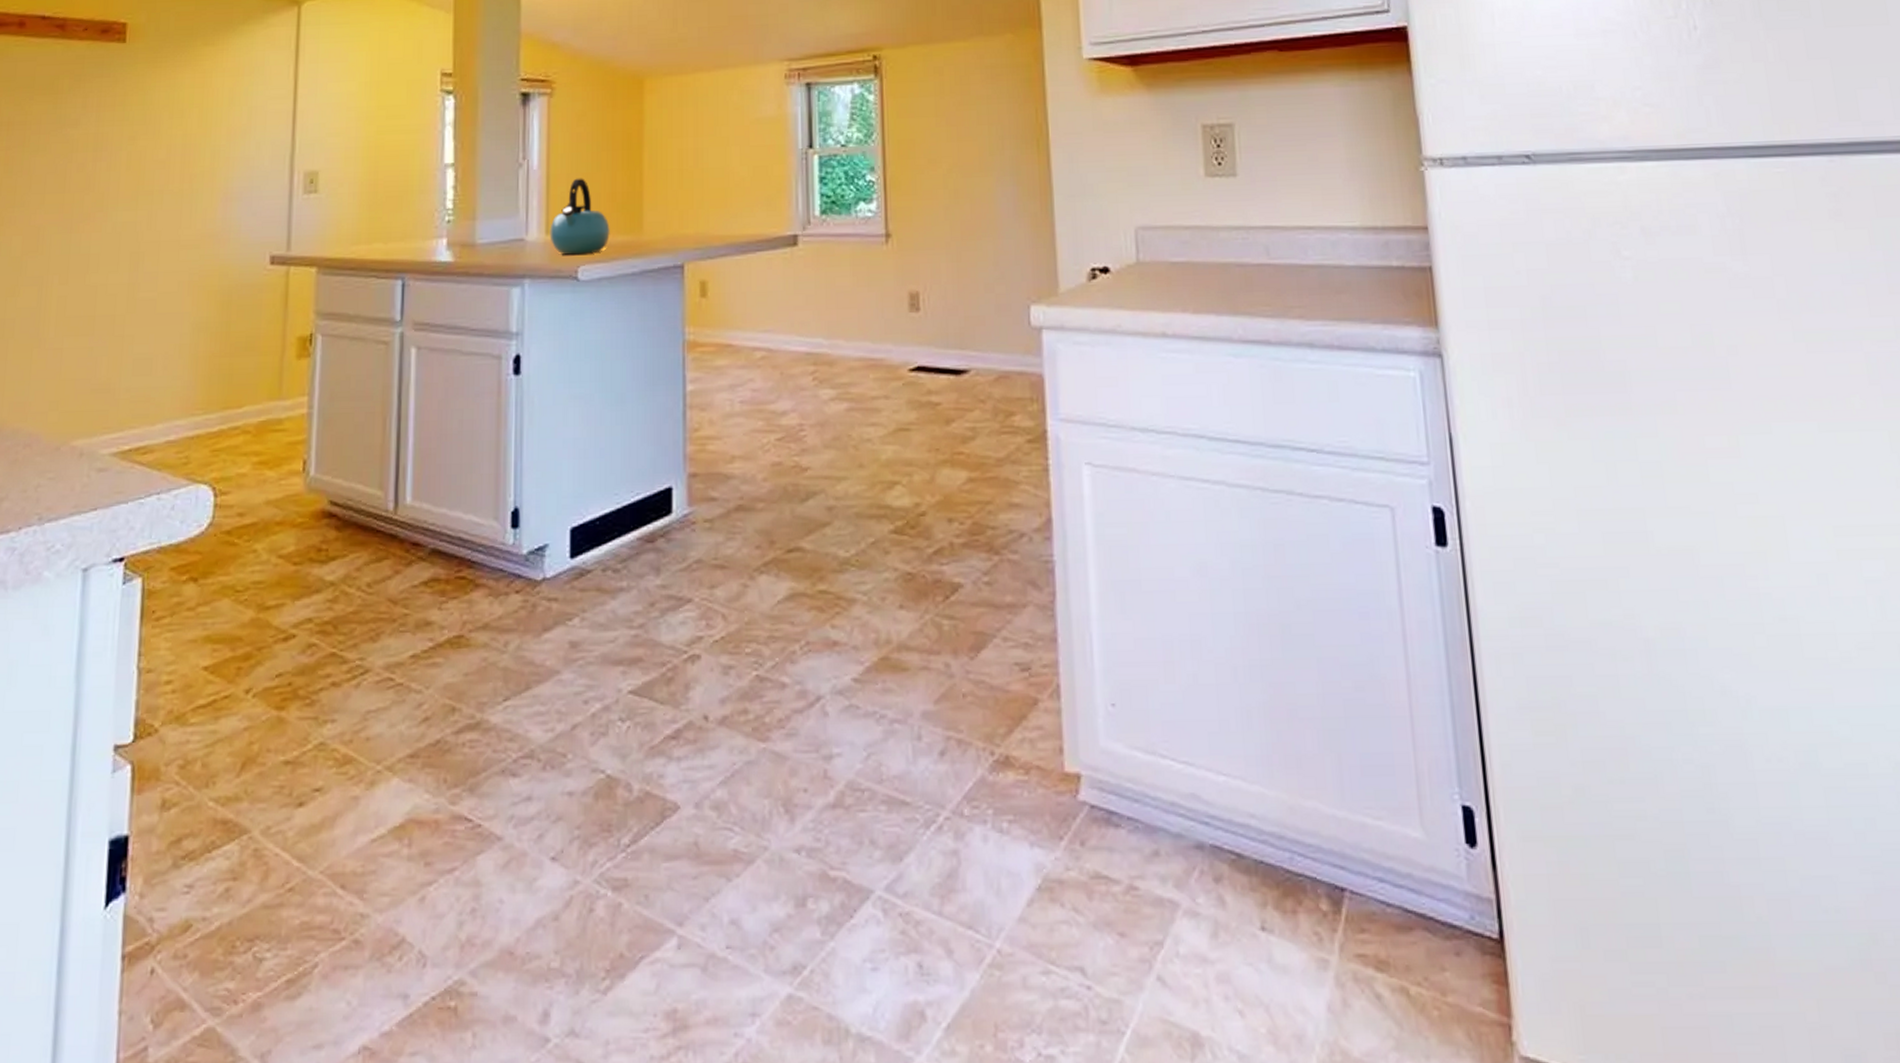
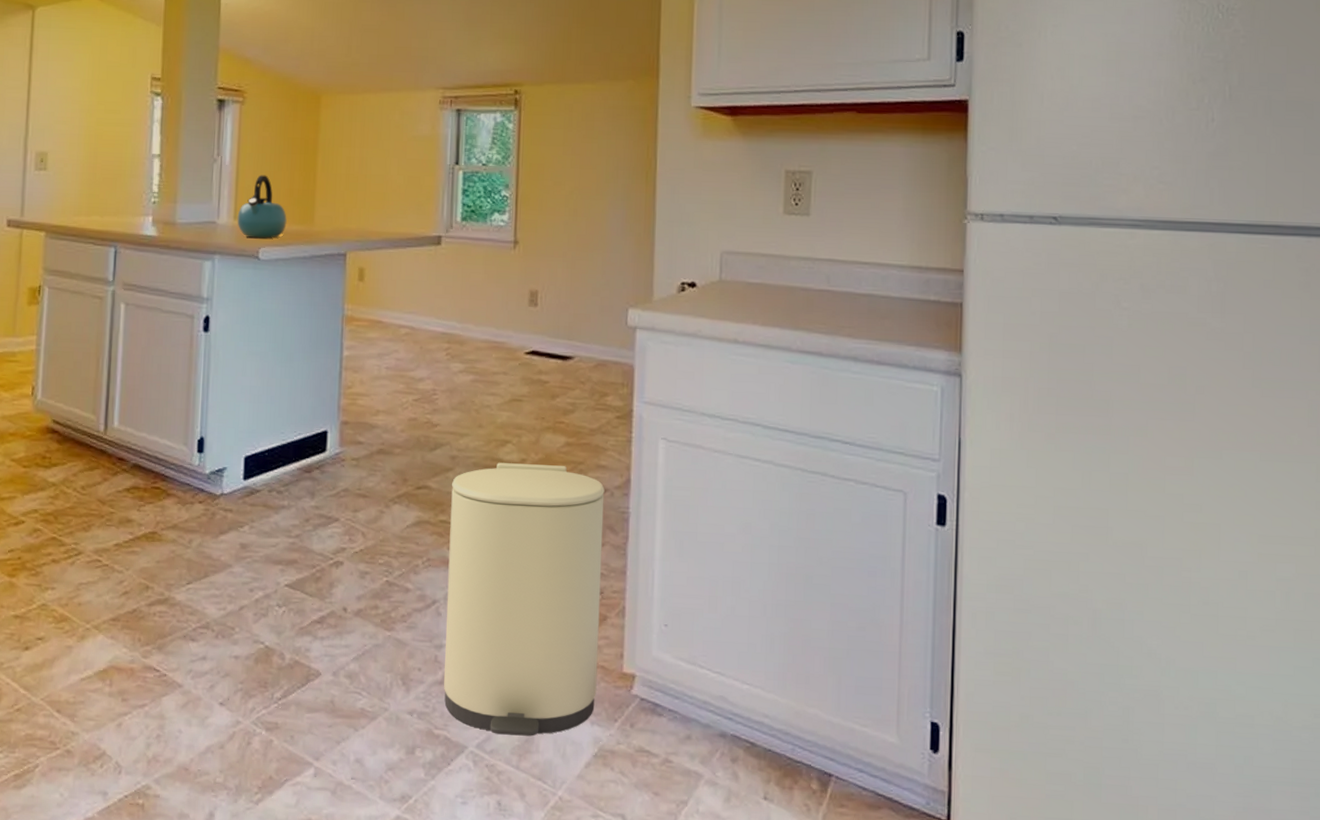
pedal bin: none [831,508,1033,870] -> present [443,462,605,737]

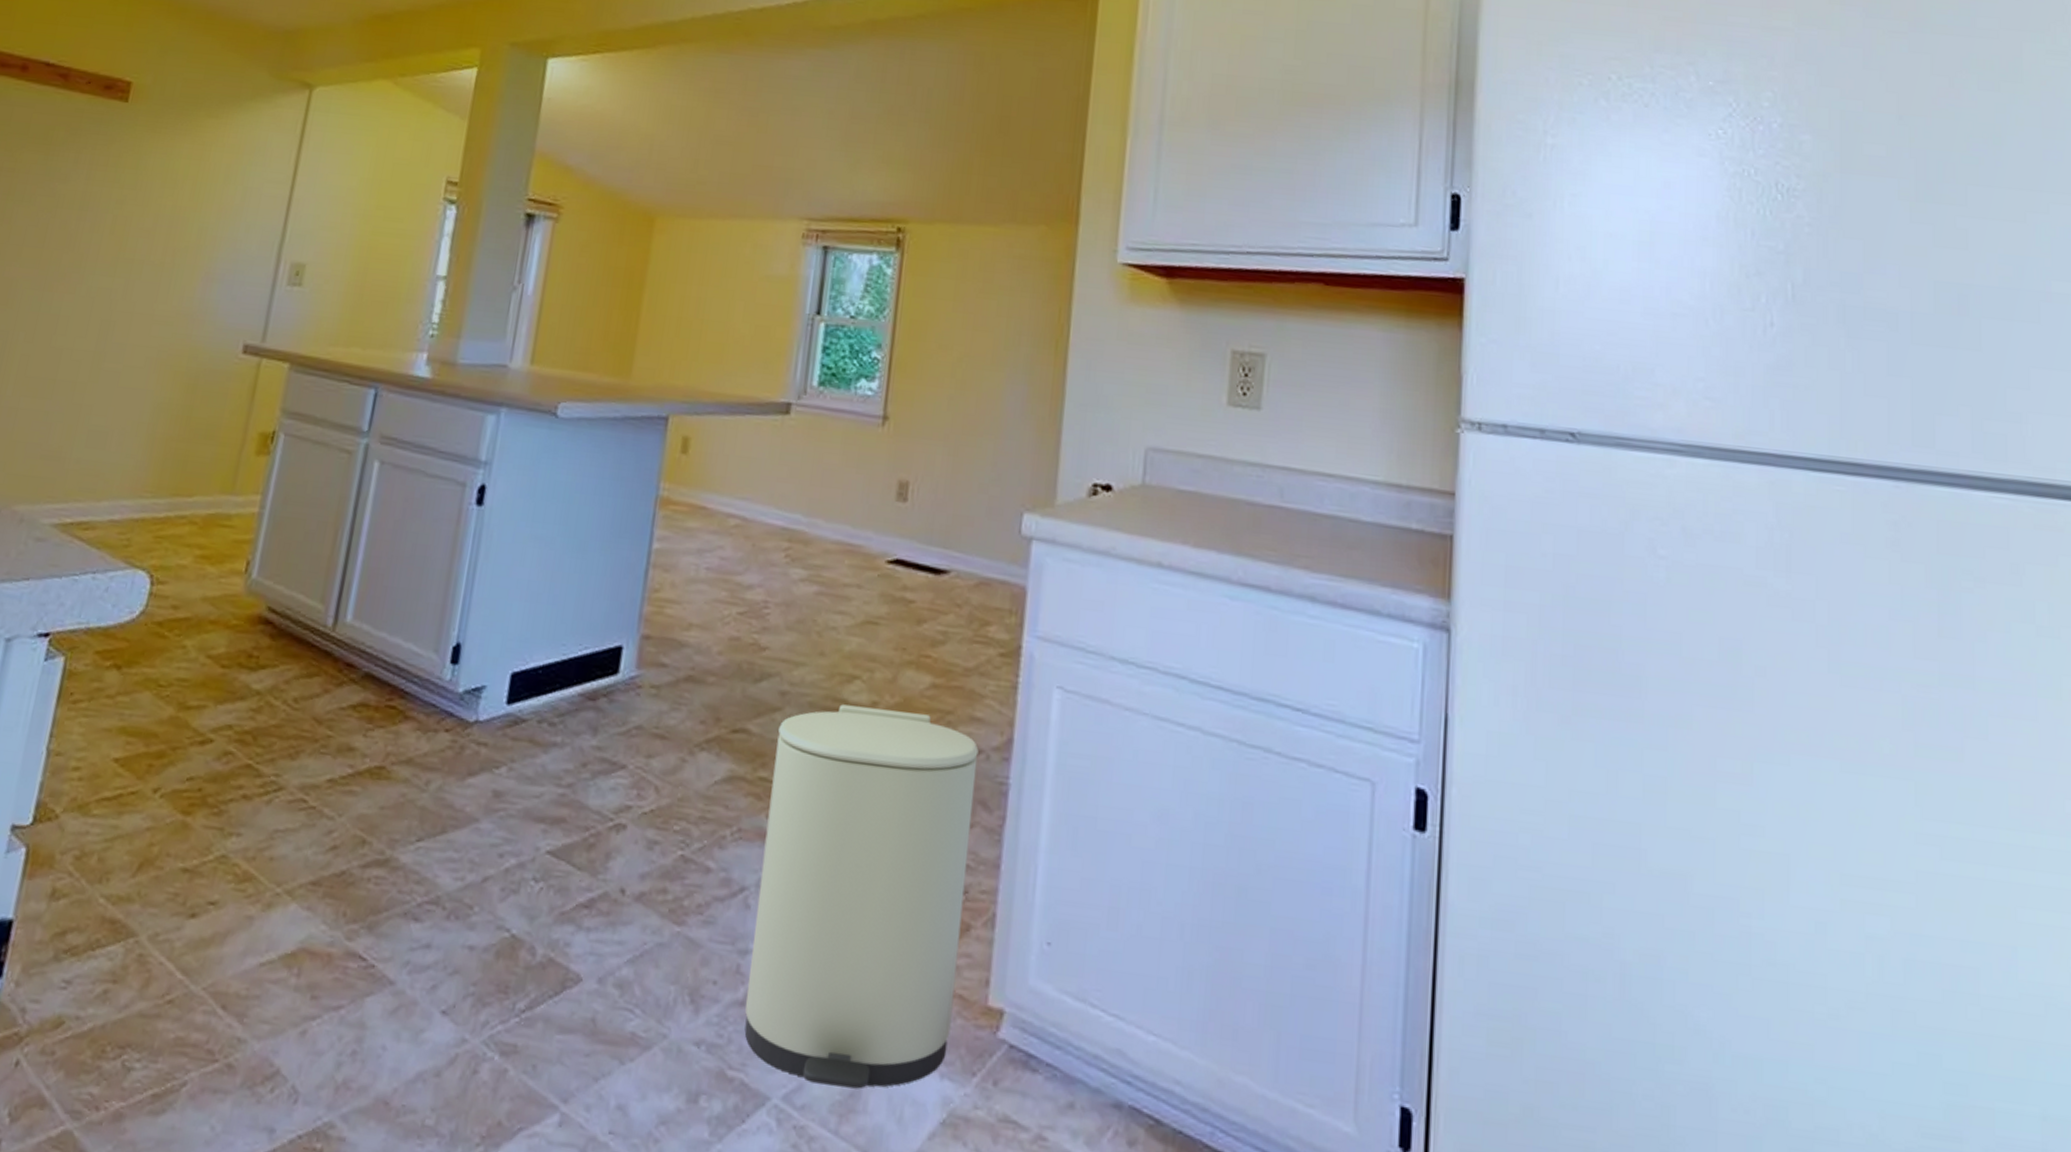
kettle: present [237,175,287,238] -> none [534,310,598,391]

